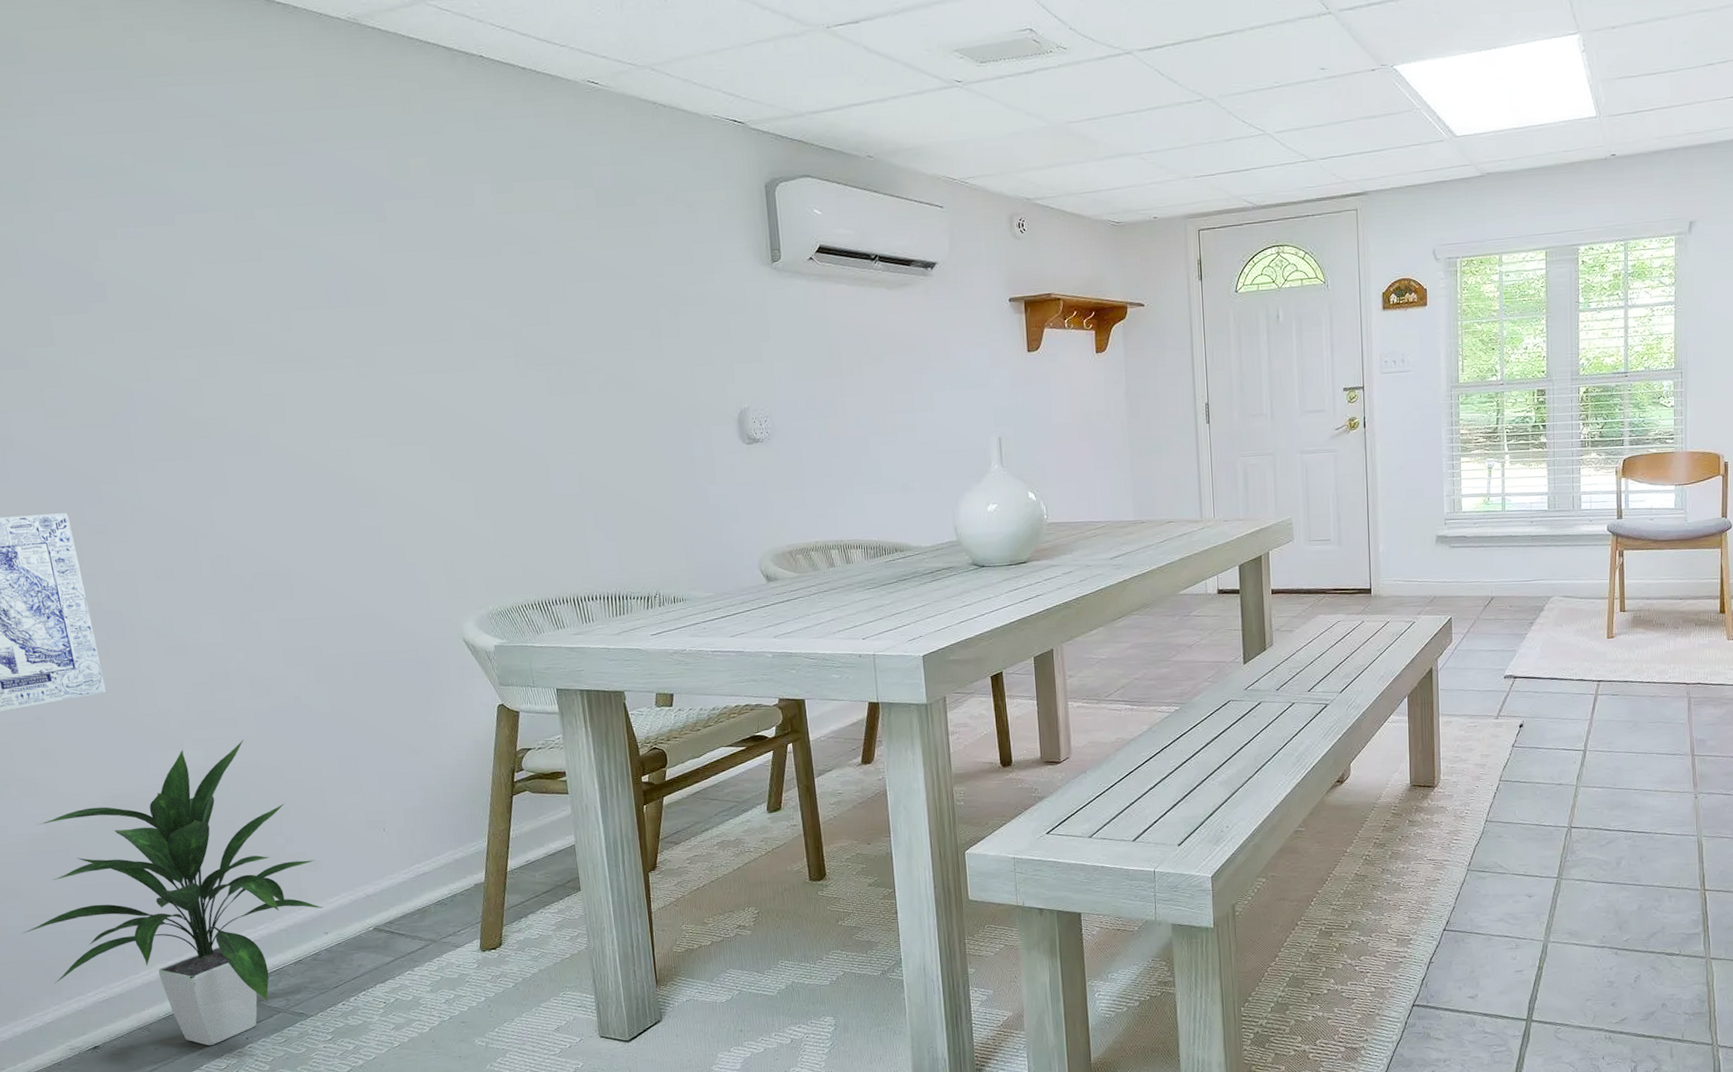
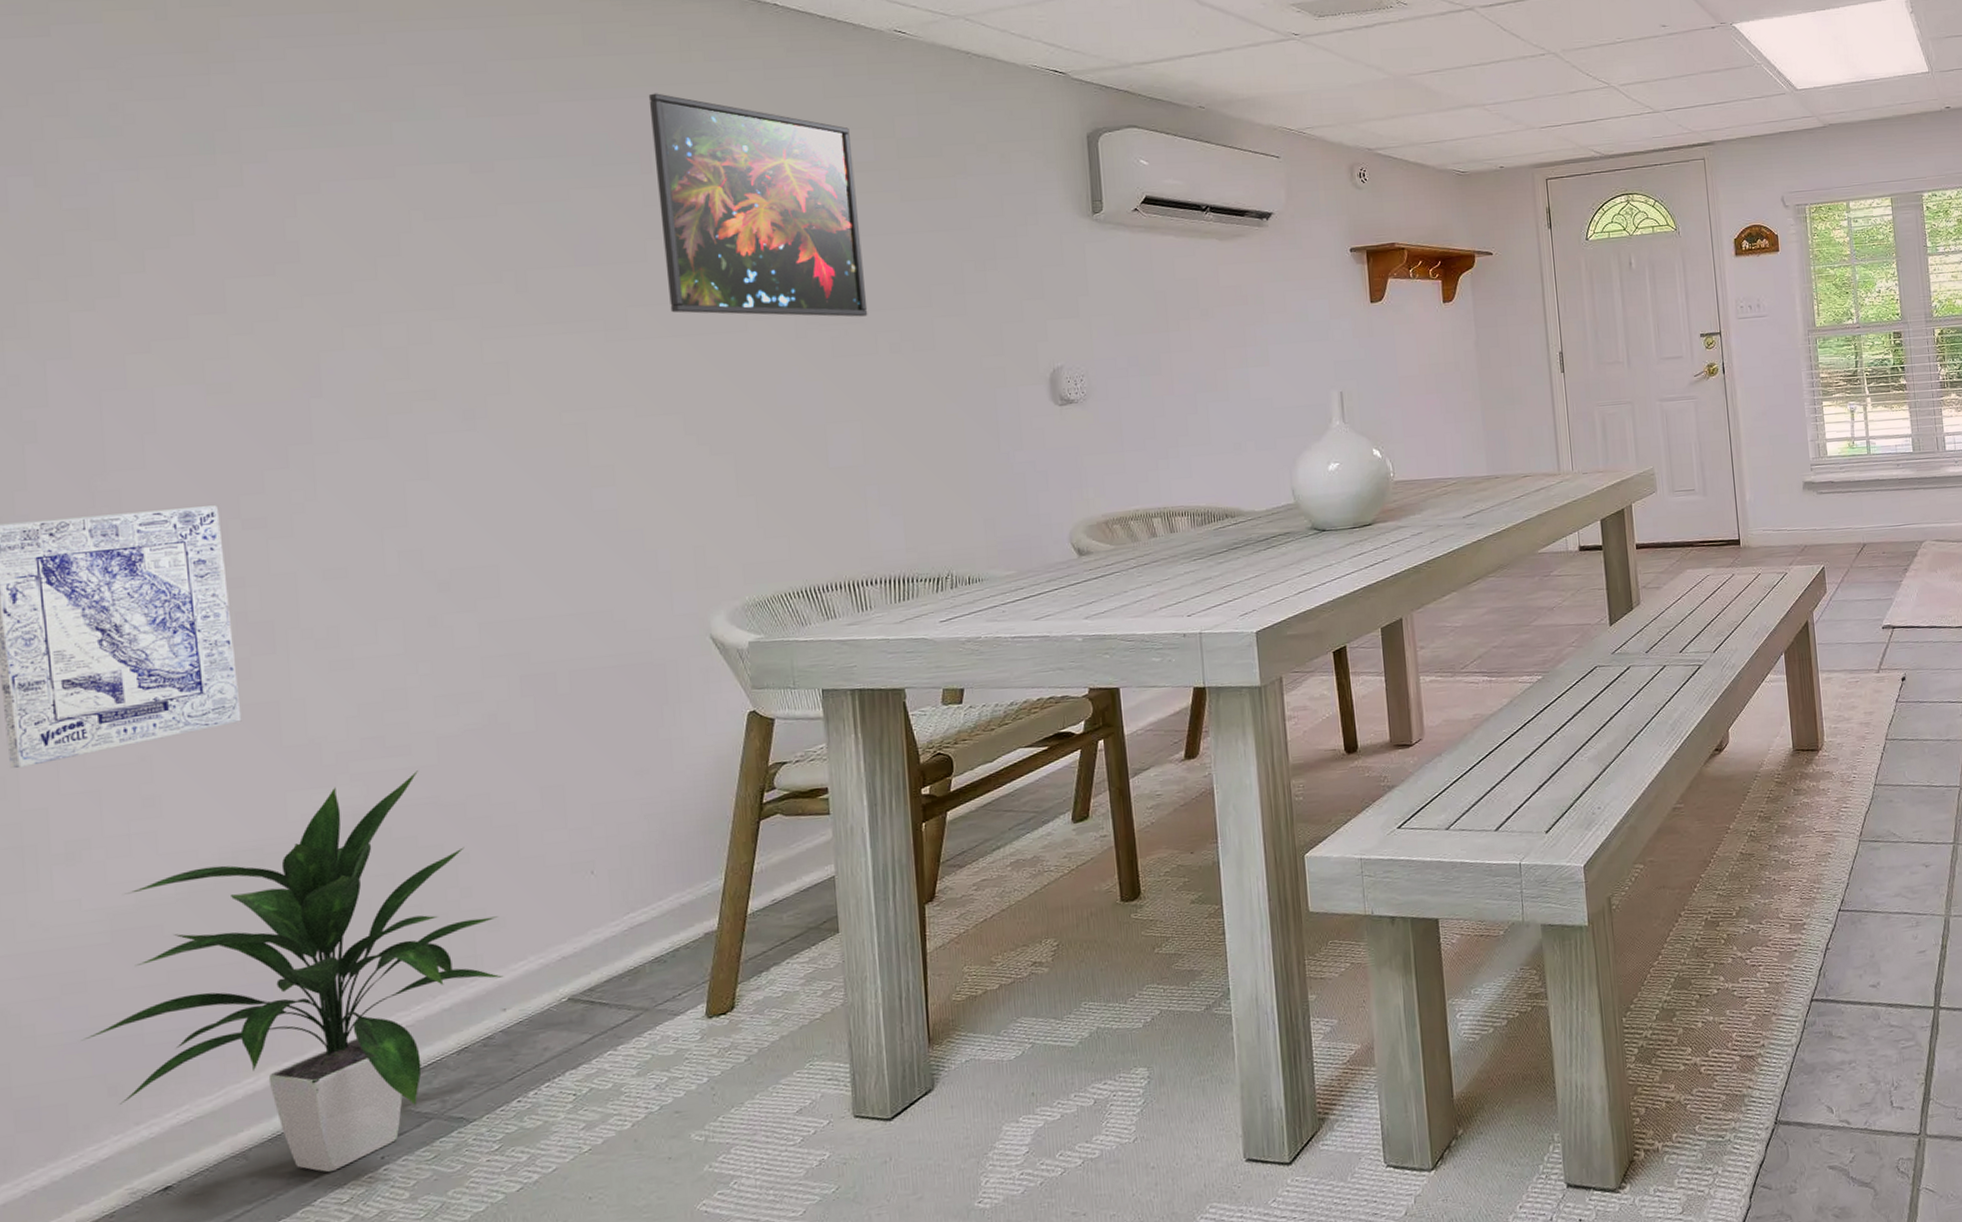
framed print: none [377,144,578,359] -> present [648,93,868,317]

